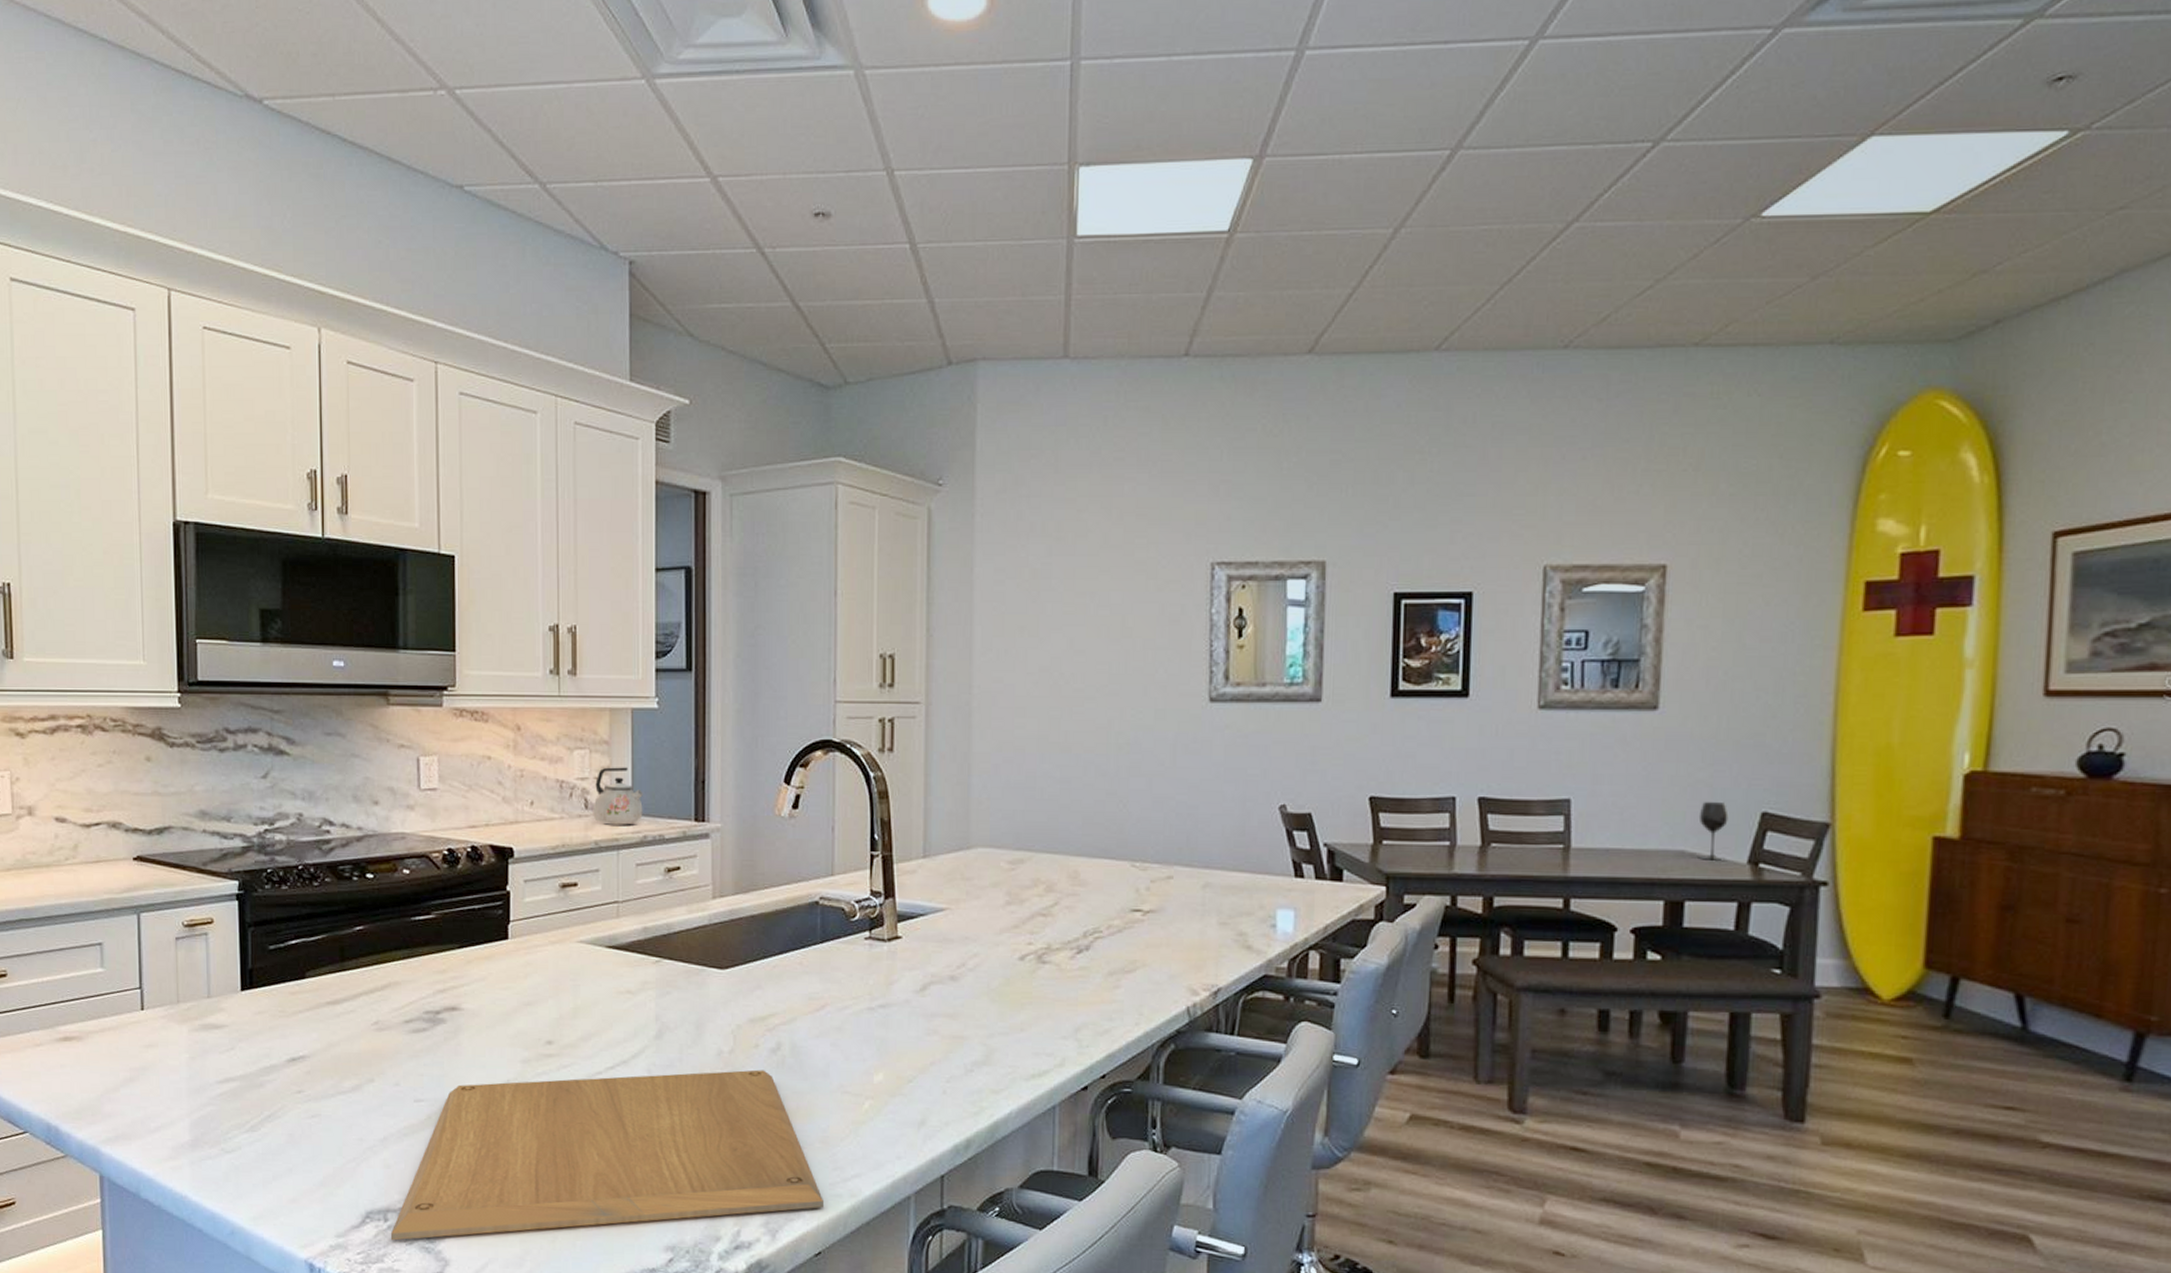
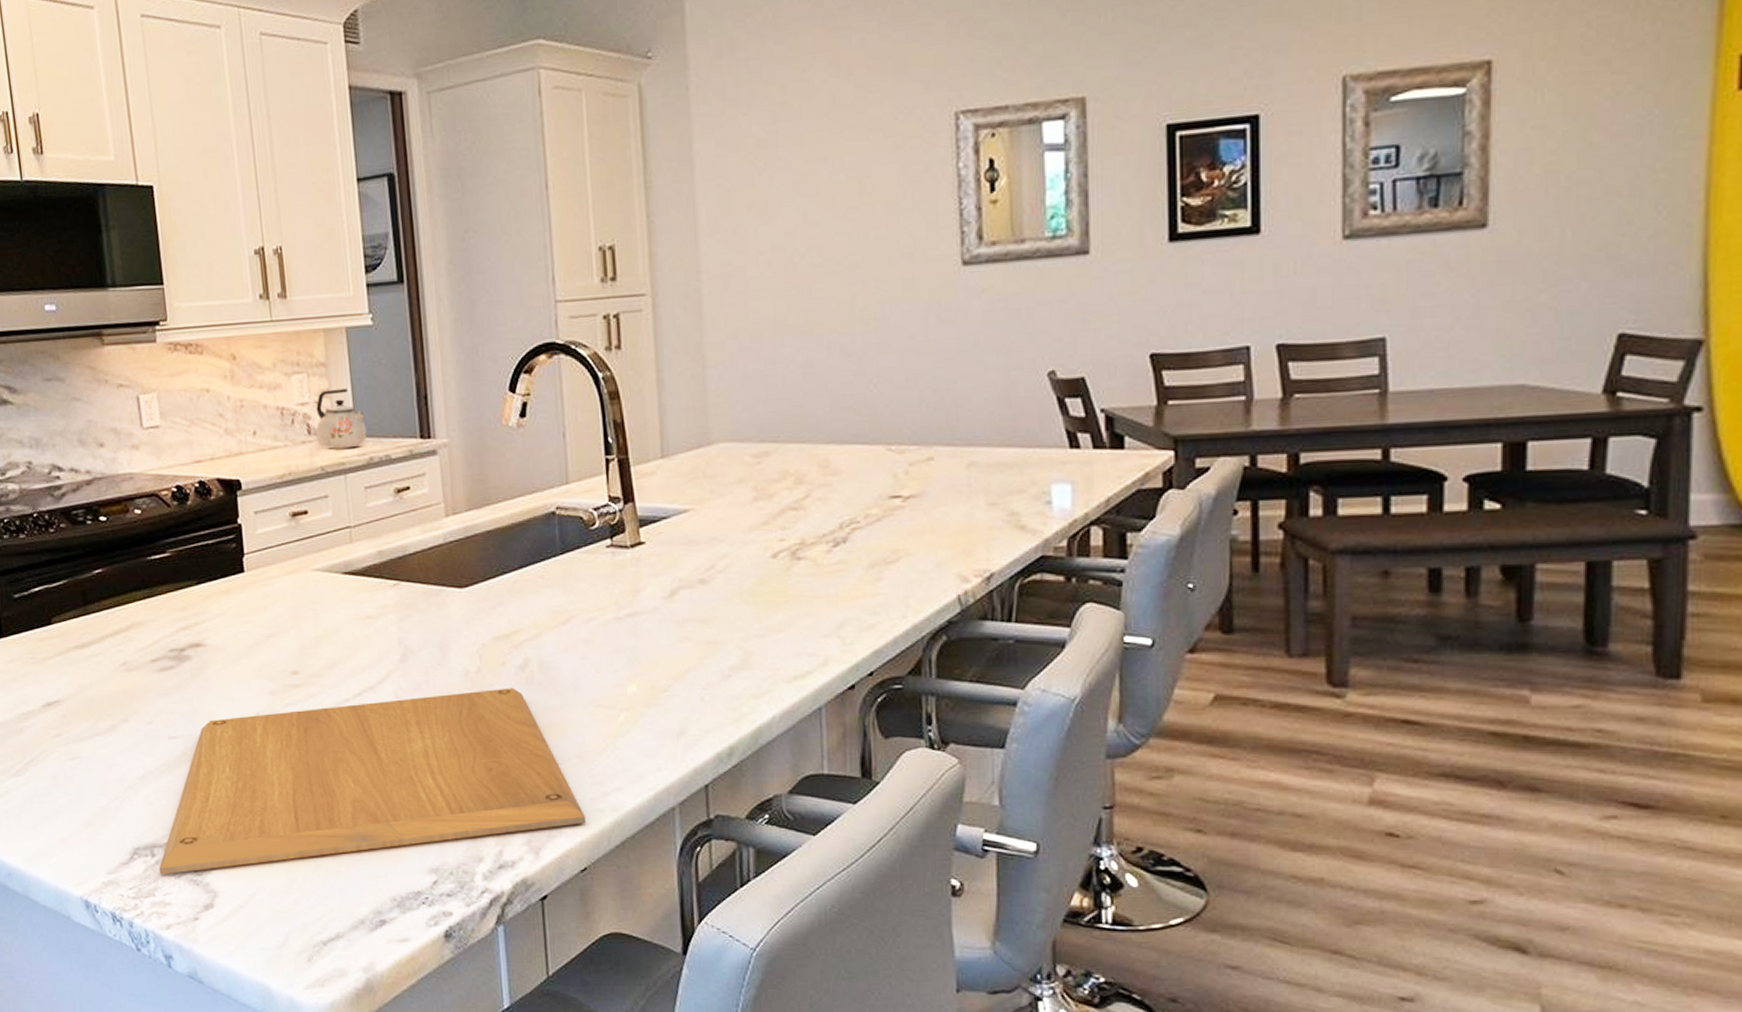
wineglass: present [1698,802,1729,861] -> none [1541,326,1577,394]

